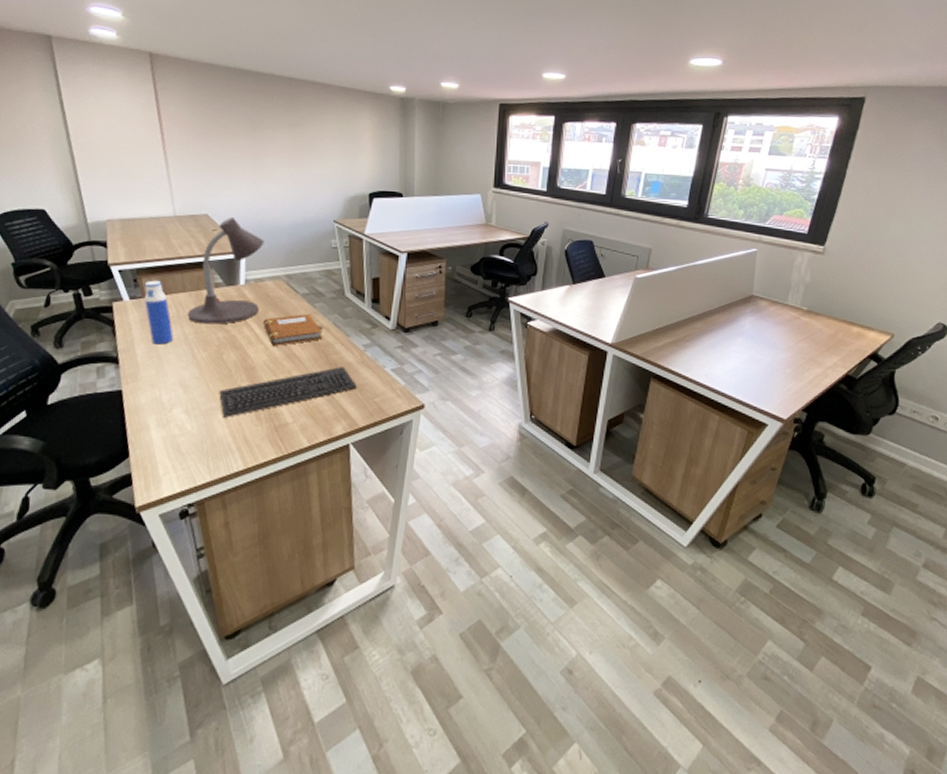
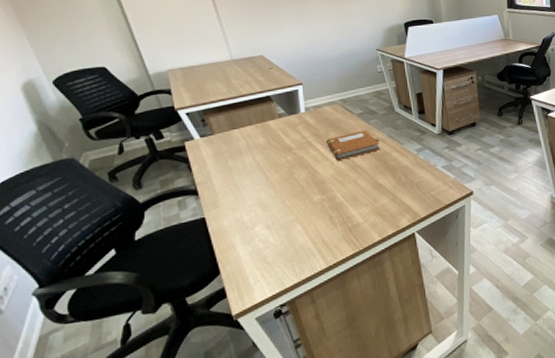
water bottle: present [144,280,173,345] -> none [212,117,246,174]
desk lamp: present [187,216,264,325] -> none [256,55,321,151]
keyboard: present [219,365,357,418] -> none [295,169,415,227]

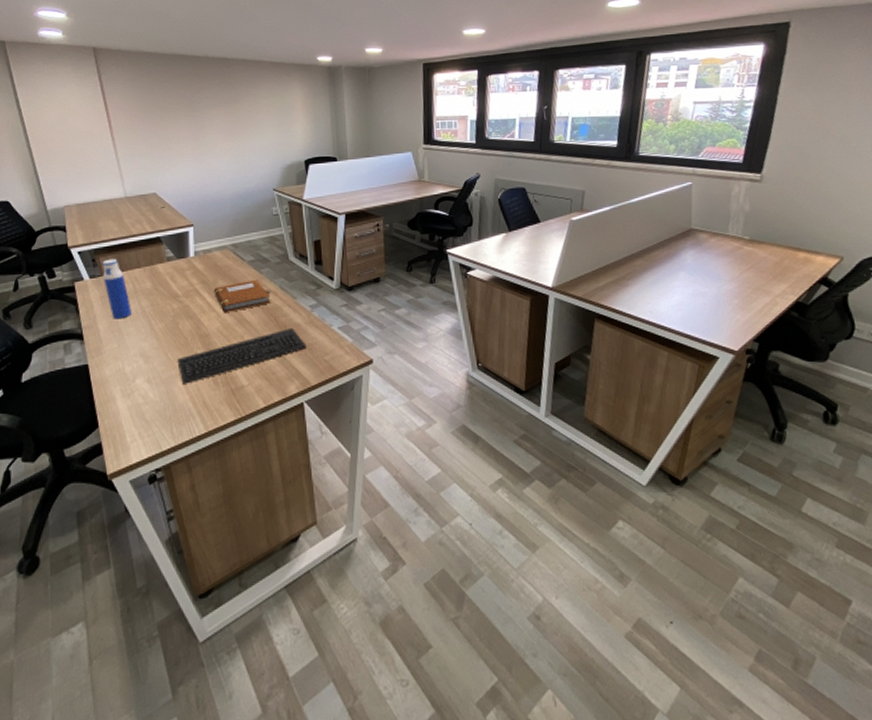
water bottle: none [212,117,246,174] -> present [102,258,132,319]
keyboard: none [295,169,415,227] -> present [177,327,307,384]

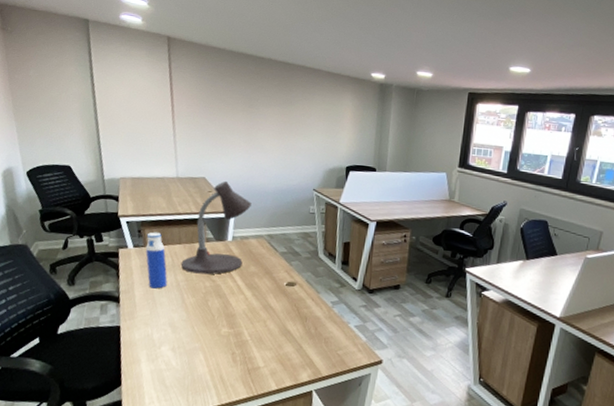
desk lamp: none [143,193,210,297] -> present [180,180,252,275]
keyboard: present [177,327,307,384] -> none [202,319,323,358]
notebook: present [213,279,271,312] -> none [244,270,296,297]

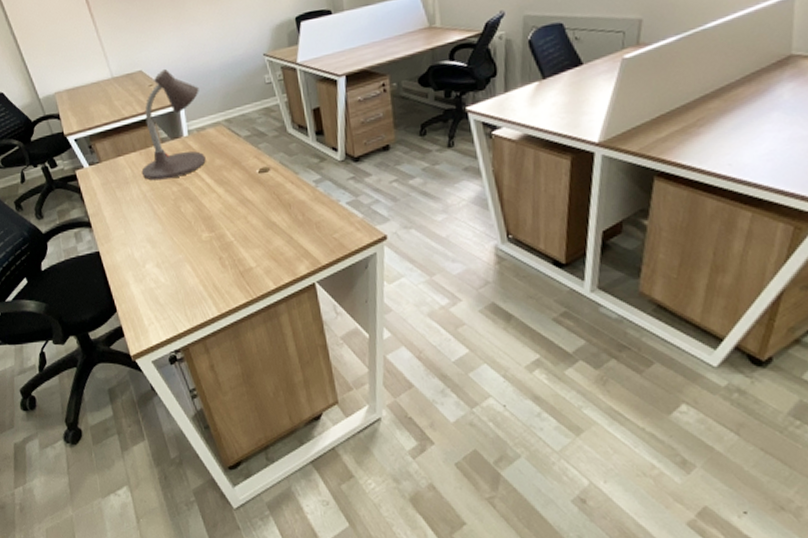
water bottle: present [145,232,168,289] -> none [98,143,133,206]

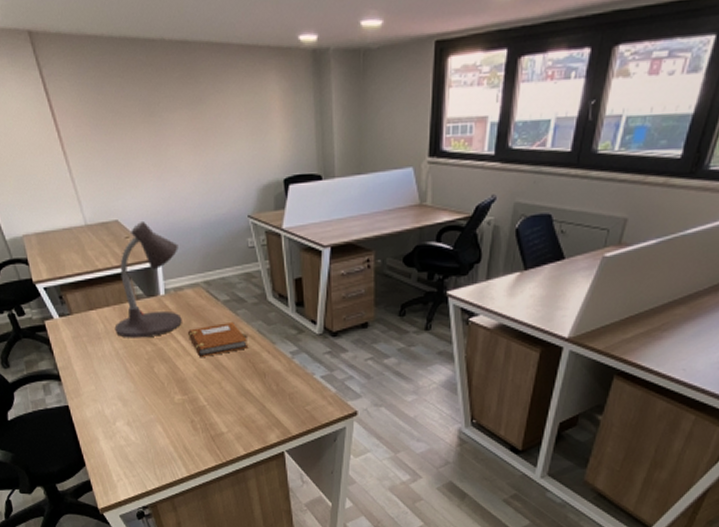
notebook: none [211,155,272,193] -> present [187,321,249,357]

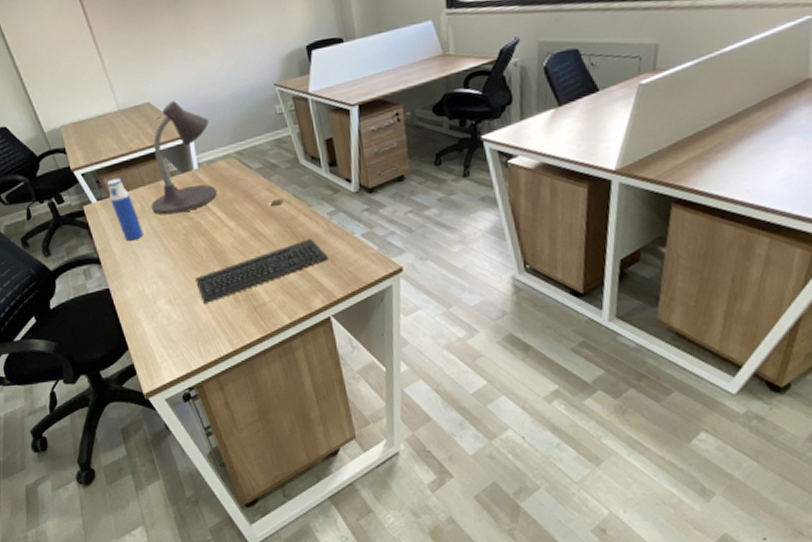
water bottle: none [69,295,105,361] -> present [106,178,143,241]
keyboard: none [155,374,287,429] -> present [195,237,328,304]
notebook: present [187,321,249,357] -> none [222,188,285,227]

